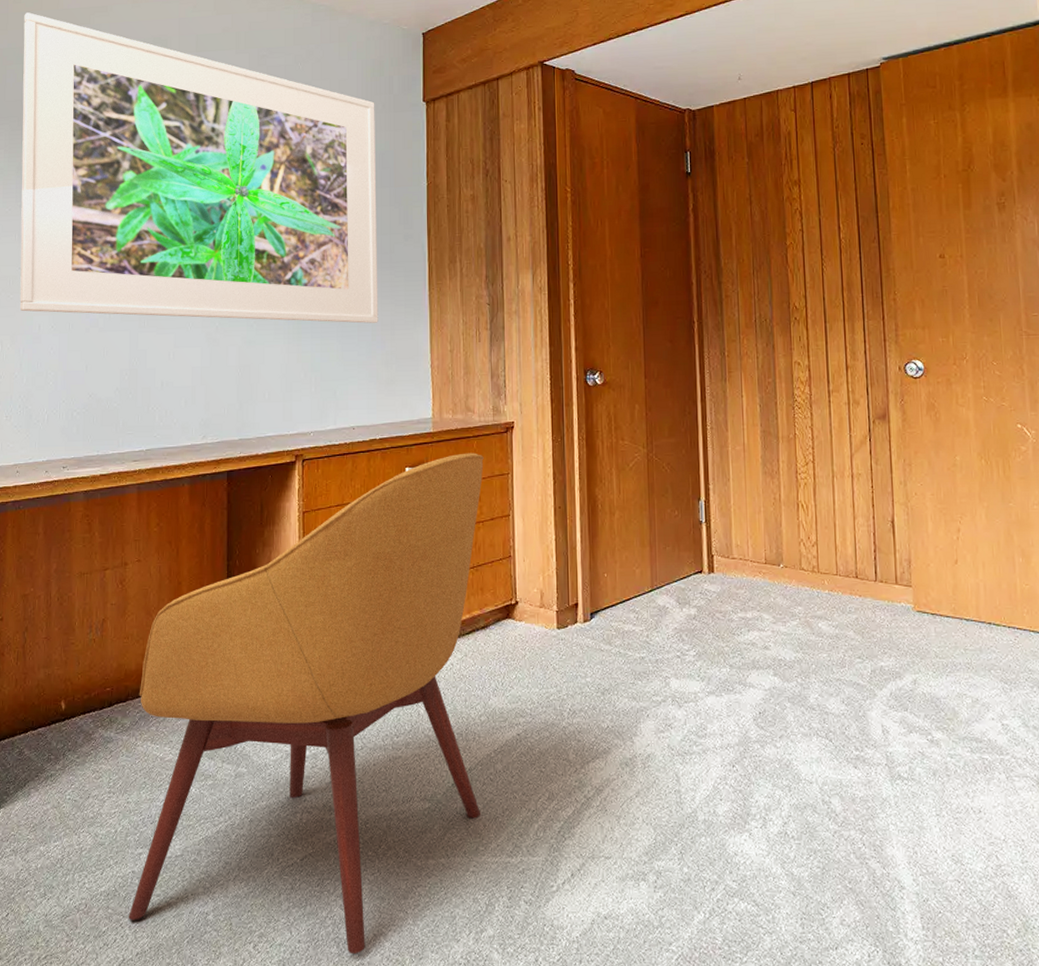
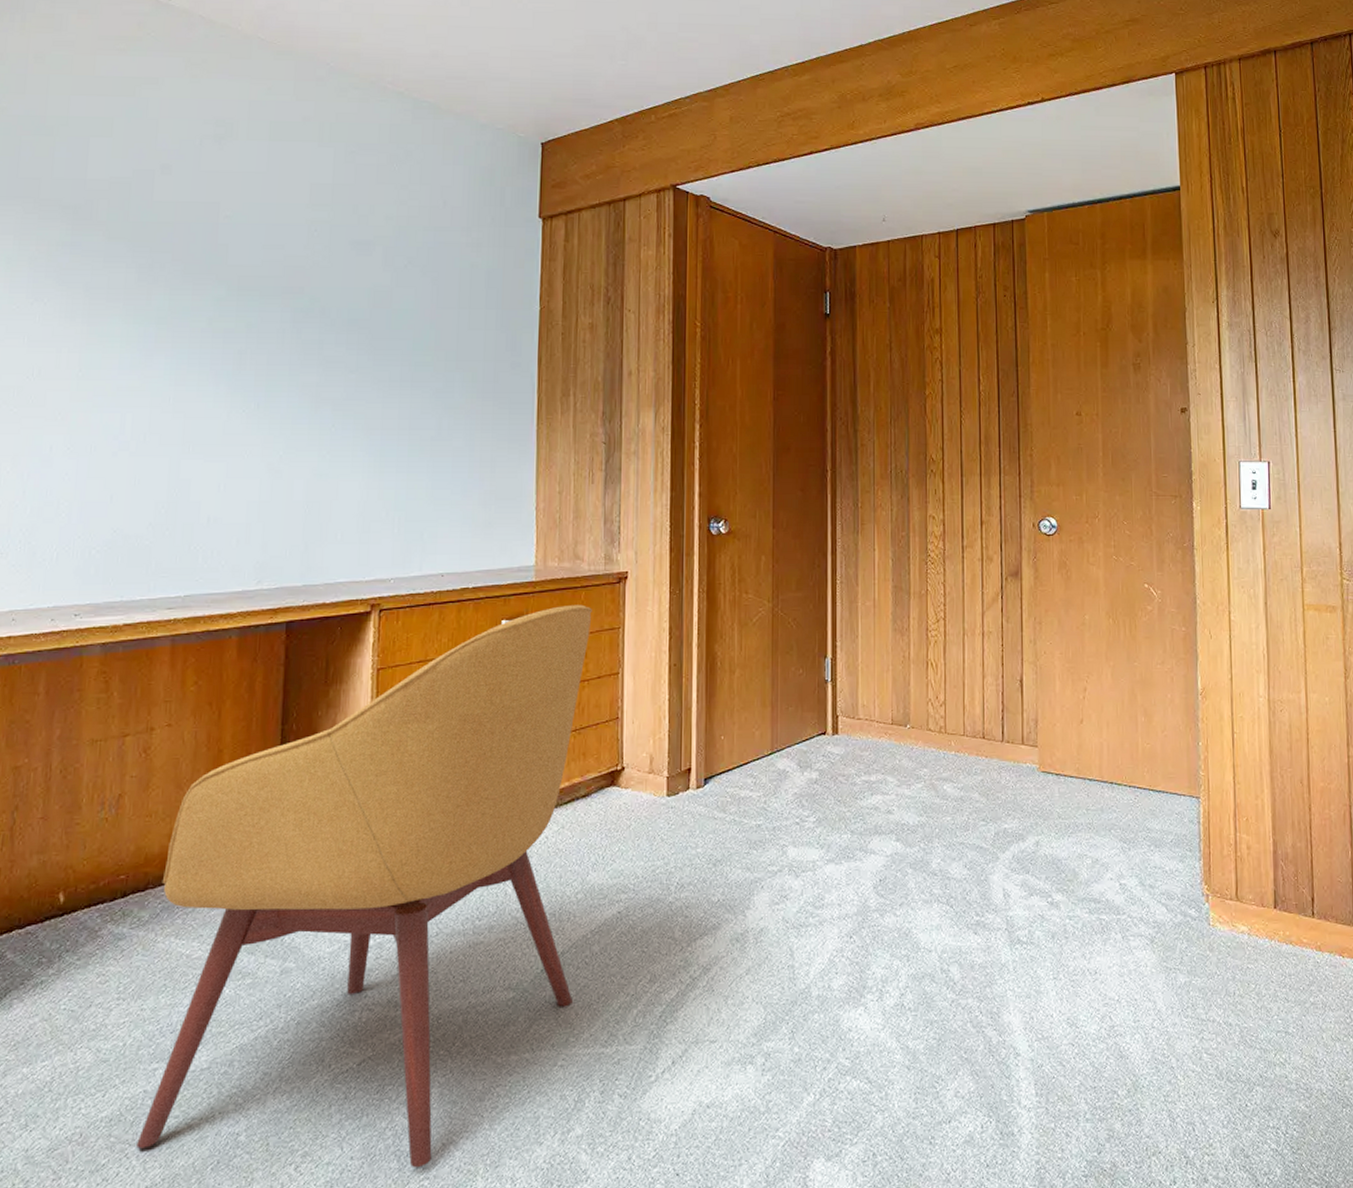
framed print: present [19,12,378,324] -> none [25,76,483,459]

